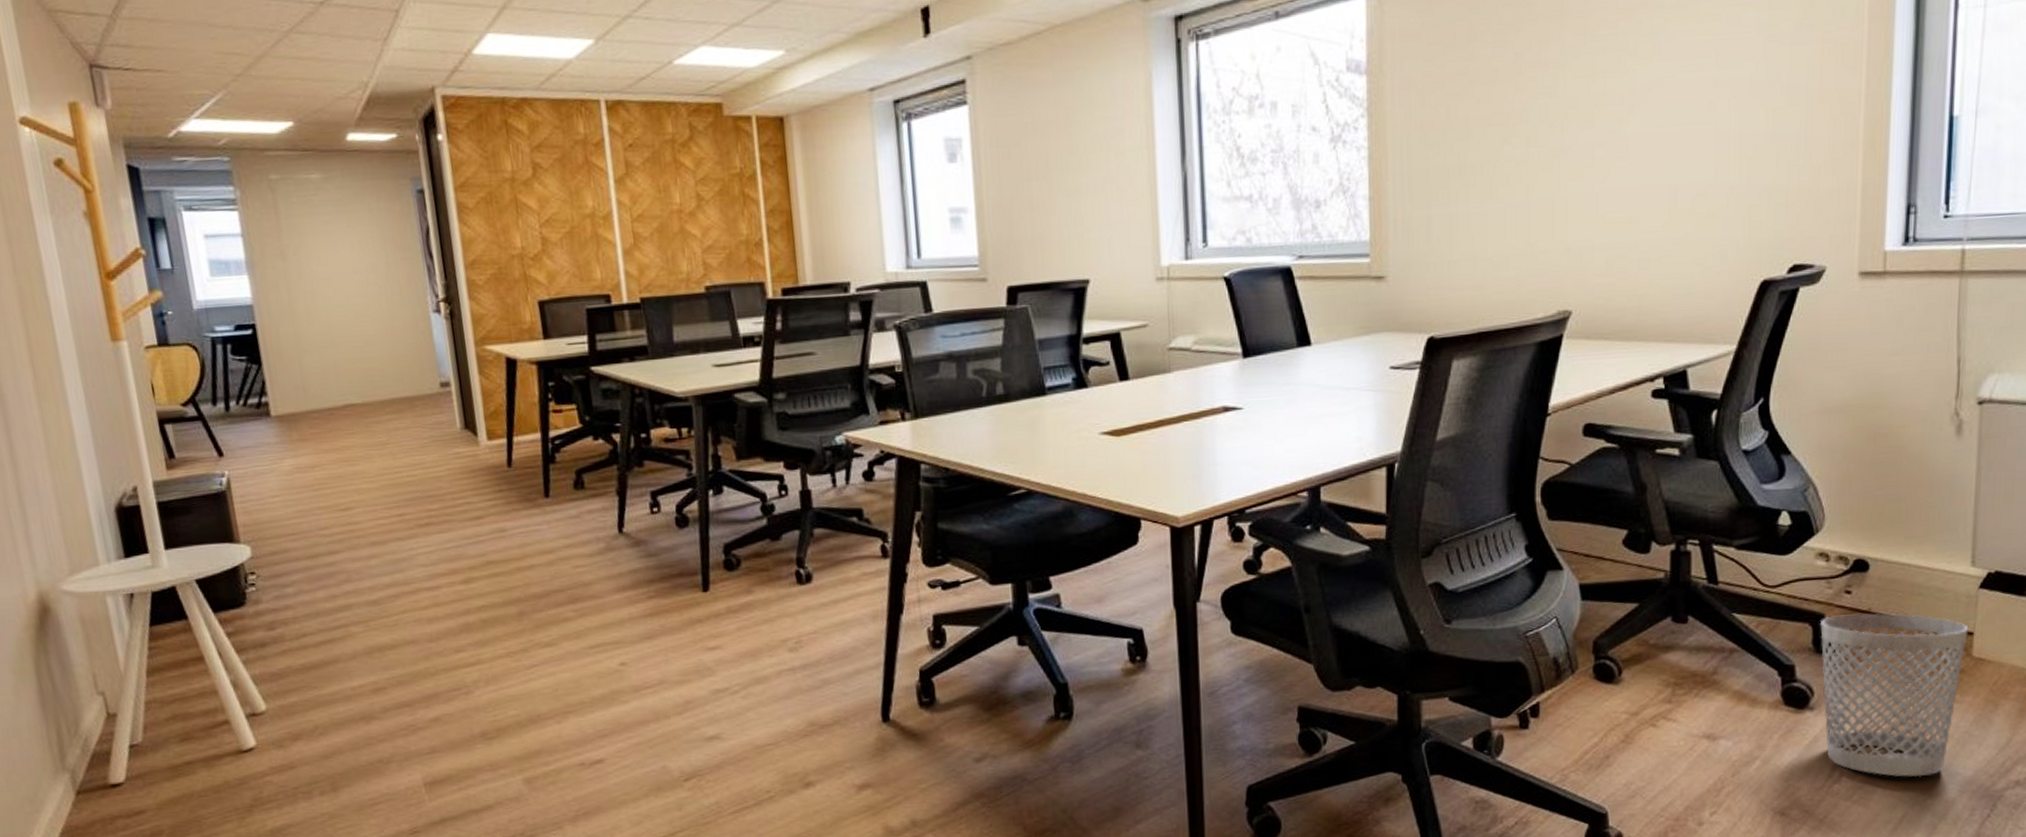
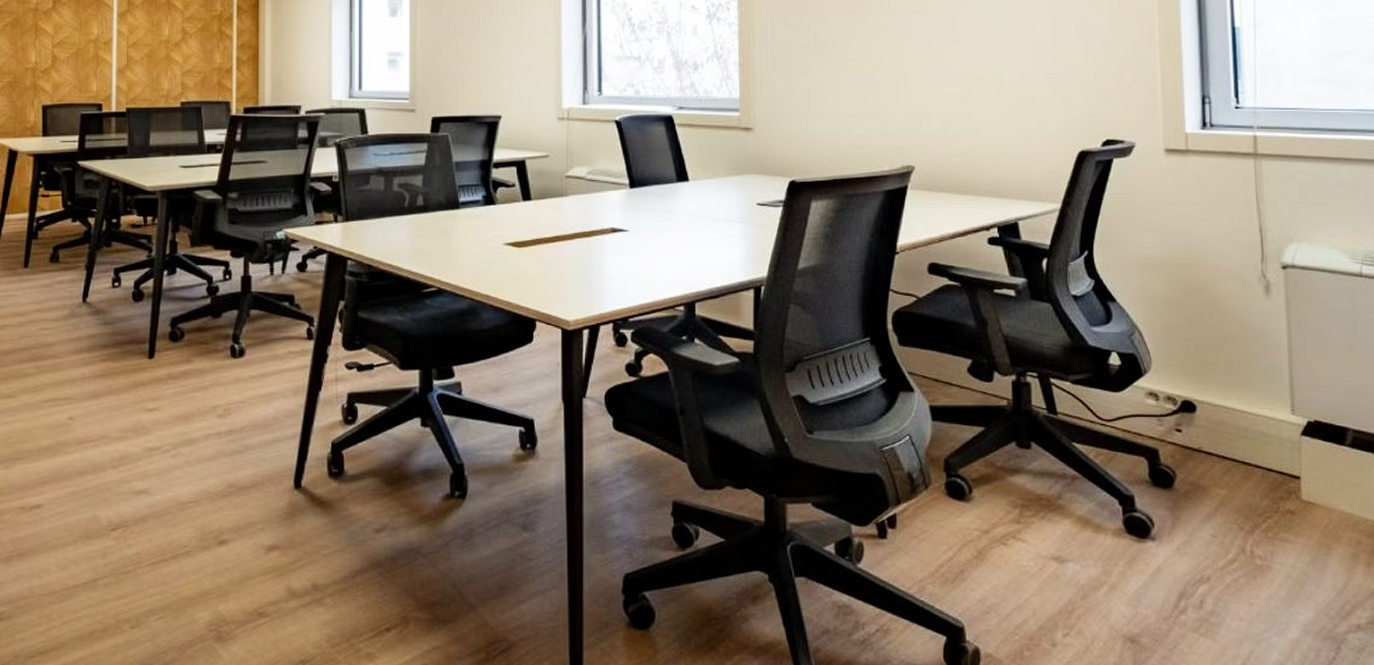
wastebasket: present [1820,613,1969,777] -> none [1155,451,1295,614]

